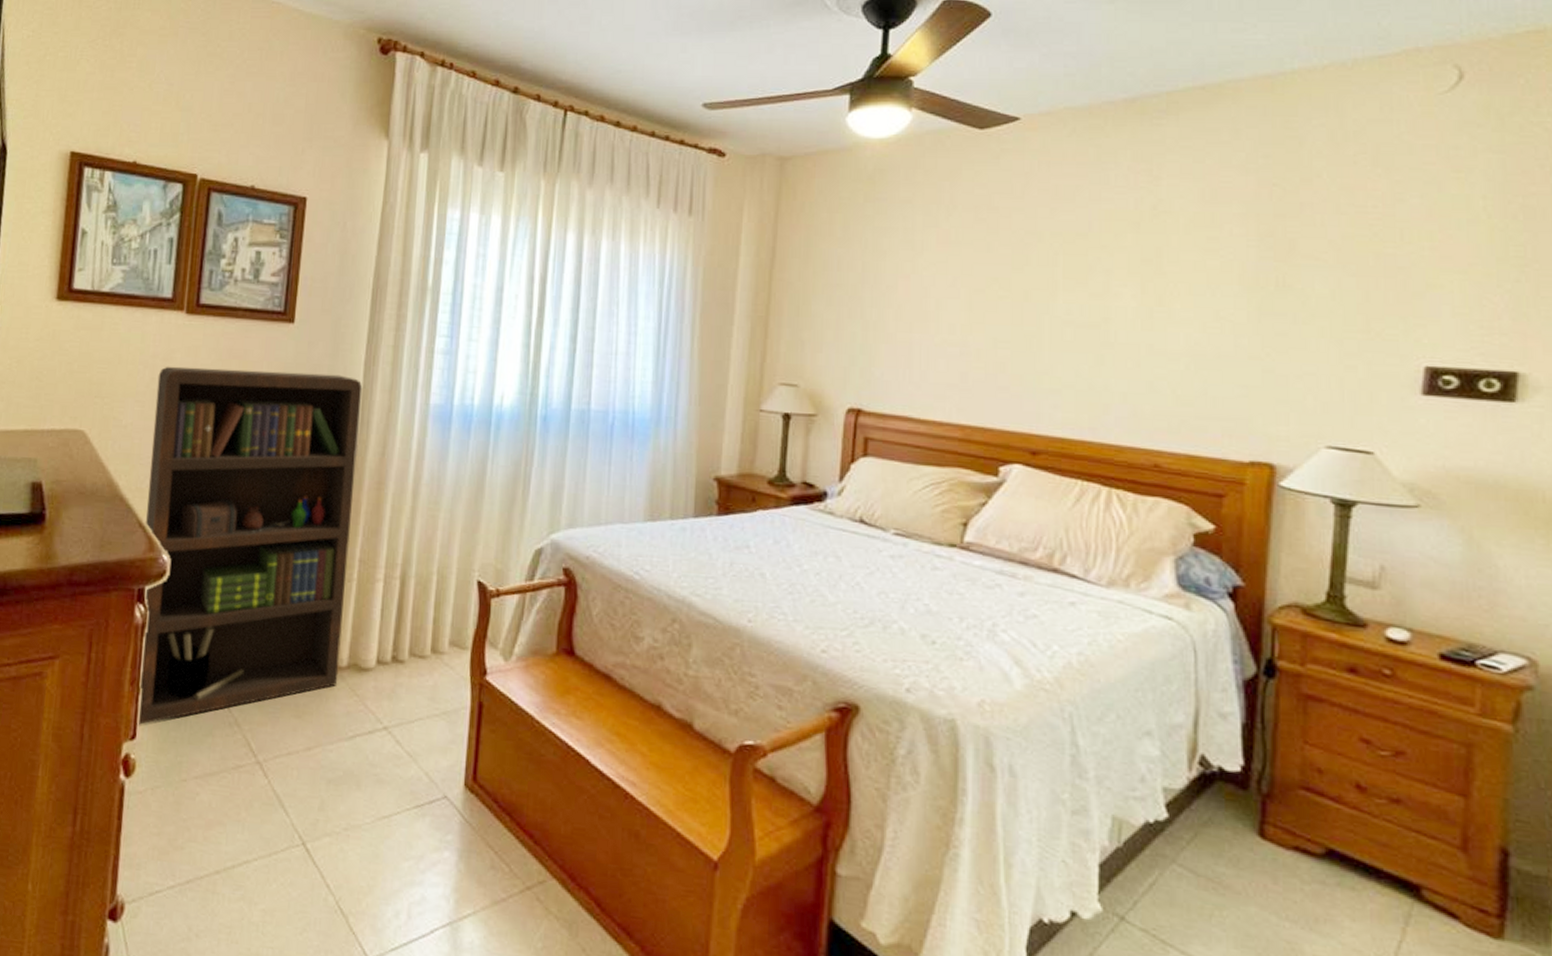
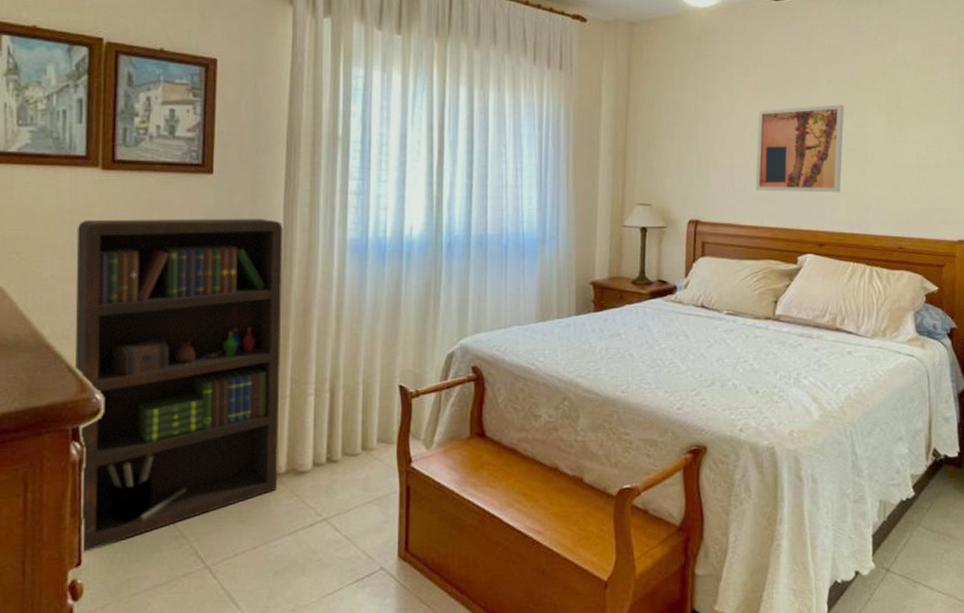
wall art: none [942,266,1075,384] -> present [755,105,844,193]

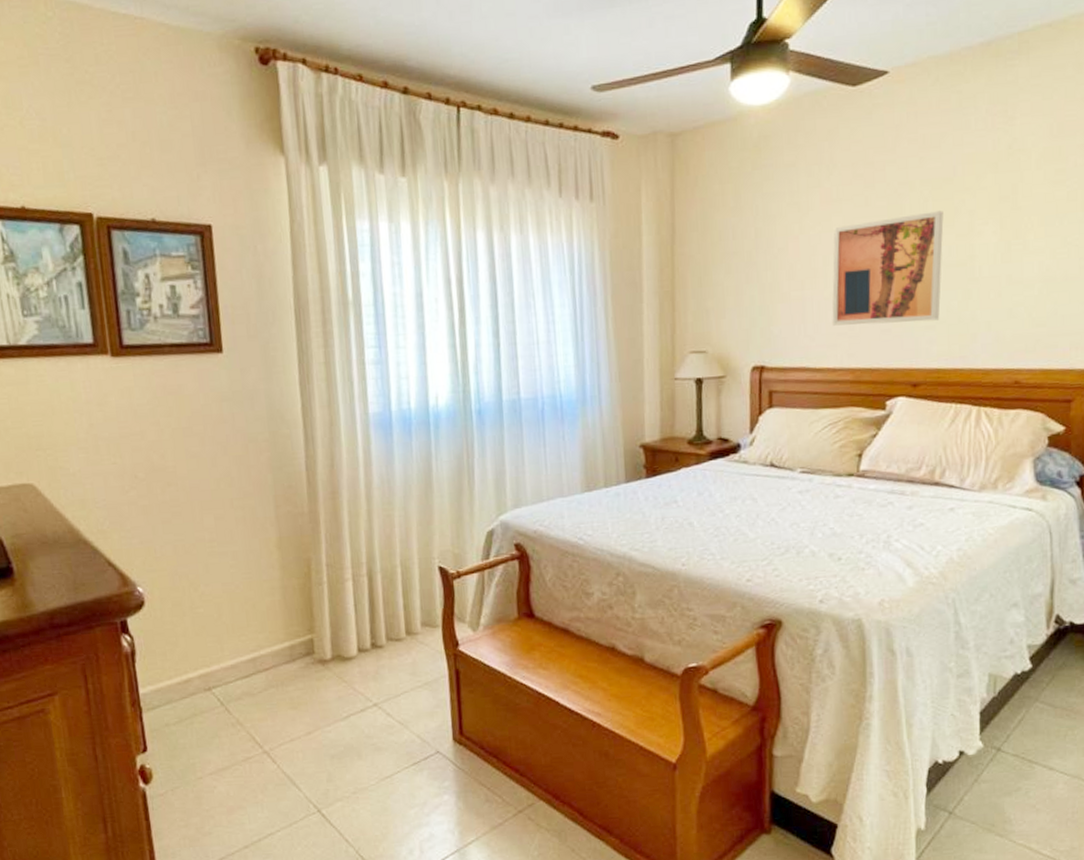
bookcase: present [75,218,284,553] -> none [96,397,326,740]

